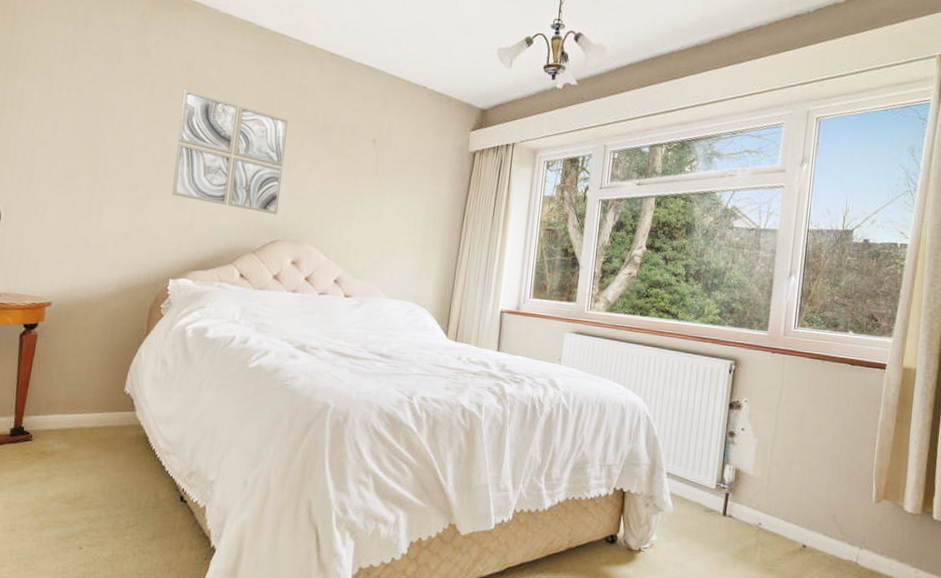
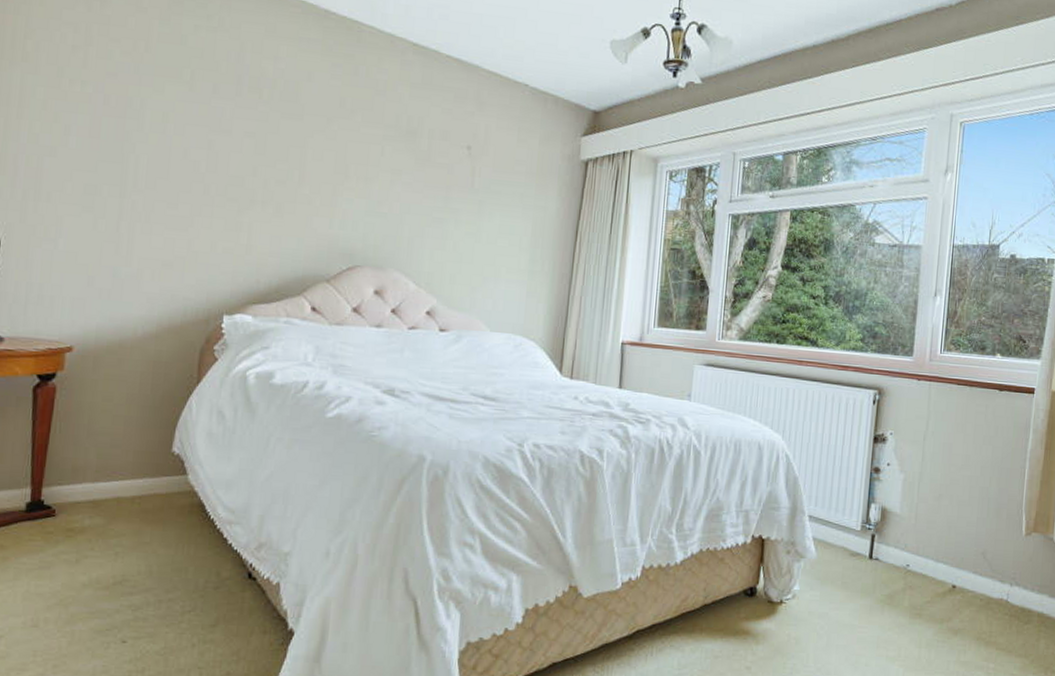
wall art: present [172,89,288,215] -> none [222,85,364,236]

